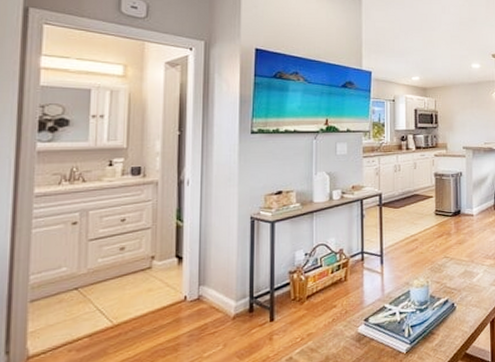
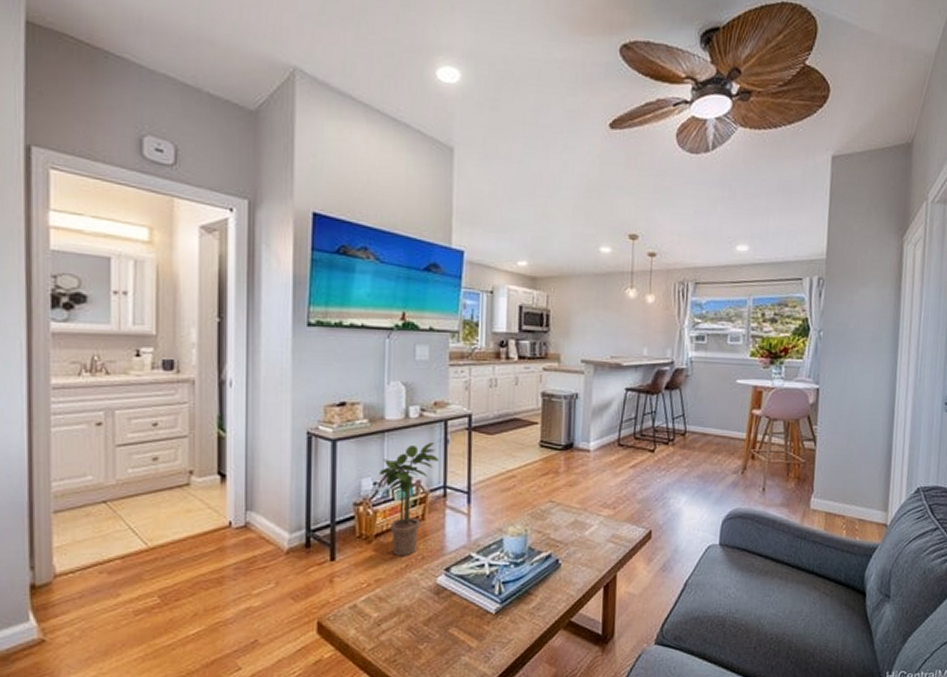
potted plant: none [310,217,357,313] -> present [379,441,439,557]

